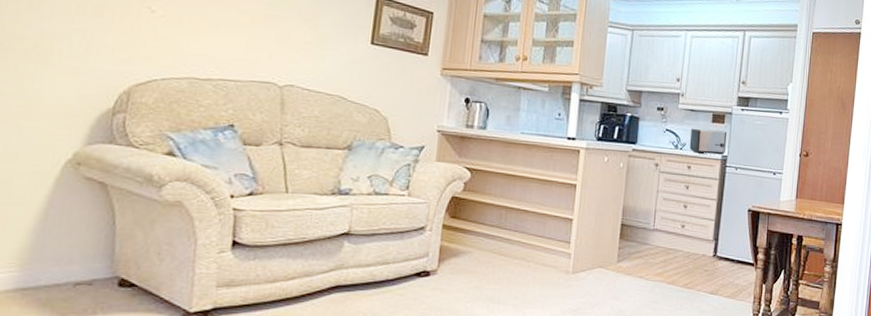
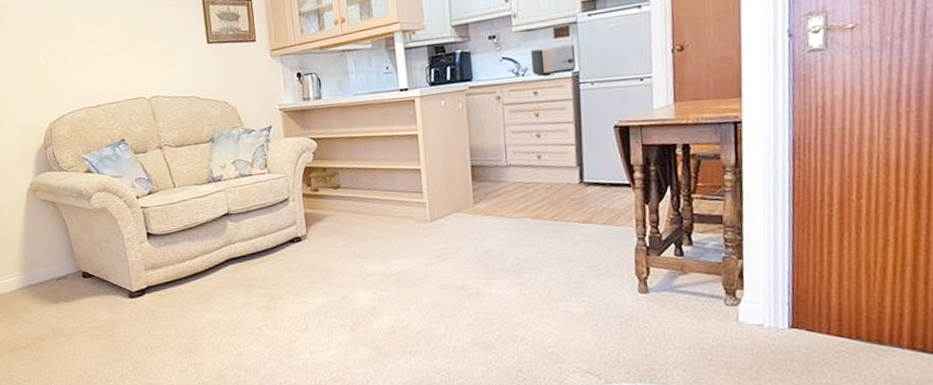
decorative box: none [452,201,488,226] -> present [308,167,342,192]

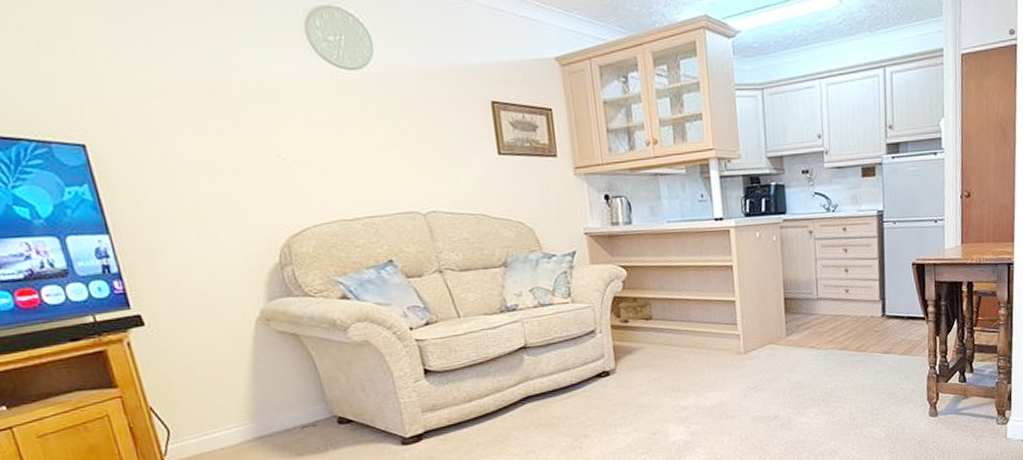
toaster: present [530,44,576,76] -> none [840,184,880,213]

